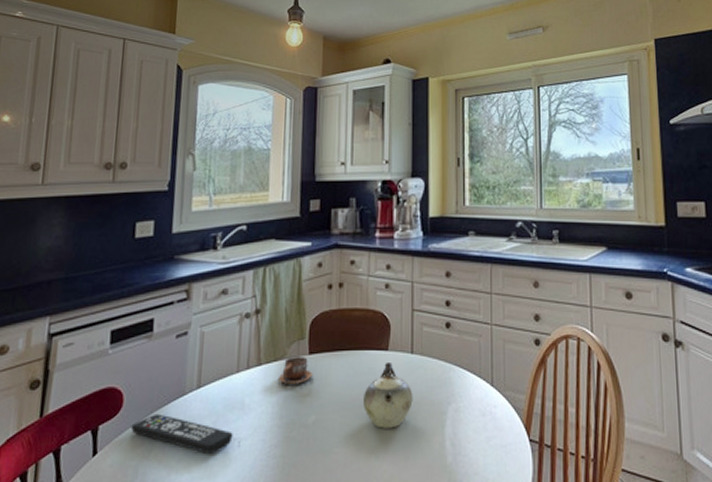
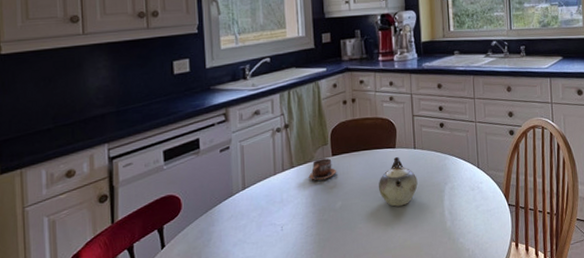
remote control: present [131,413,233,454] -> none [191,211,276,238]

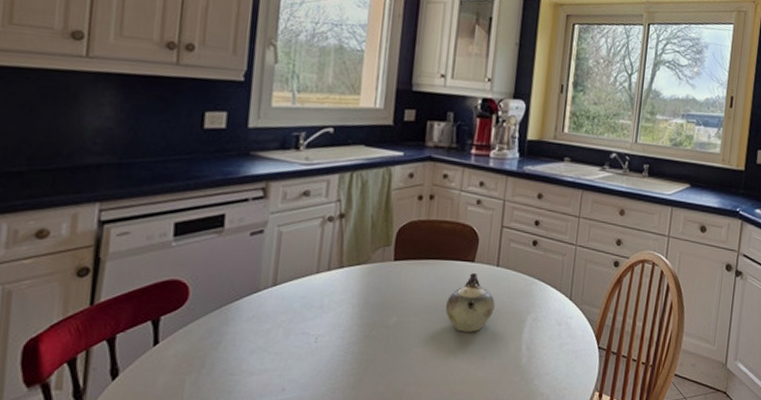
cup: present [308,158,337,180] -> none [359,262,398,289]

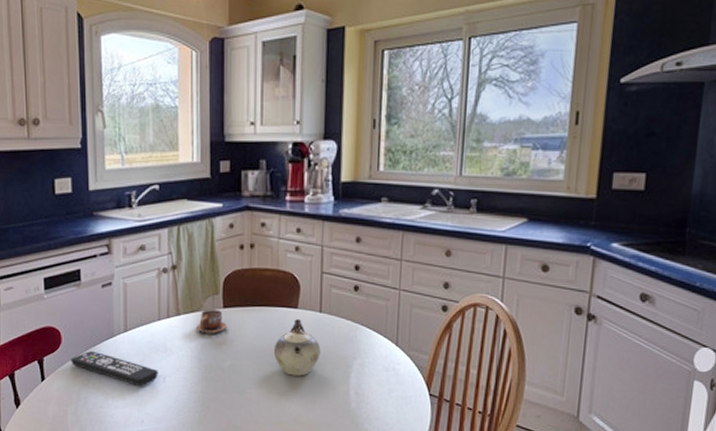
remote control: none [197,308,310,348] -> present [71,350,158,386]
cup: none [359,262,398,289] -> present [195,309,228,334]

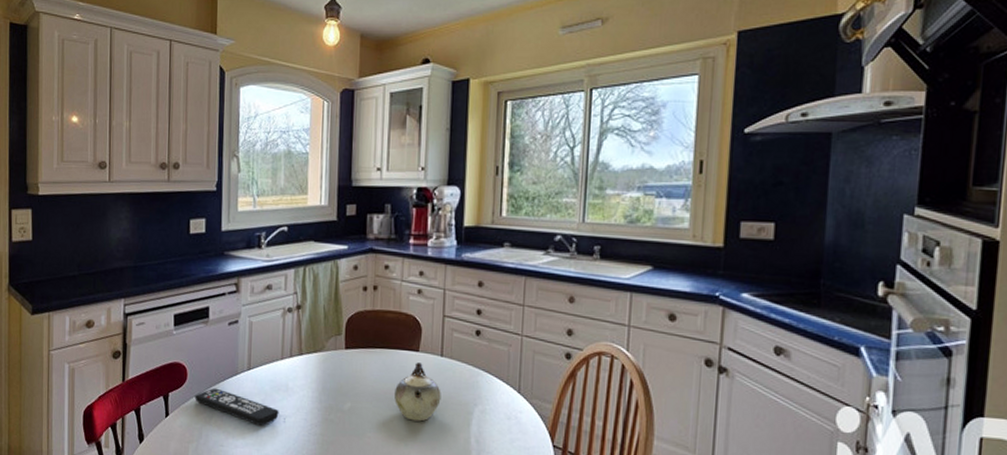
cup: present [195,309,228,334] -> none [317,350,349,375]

